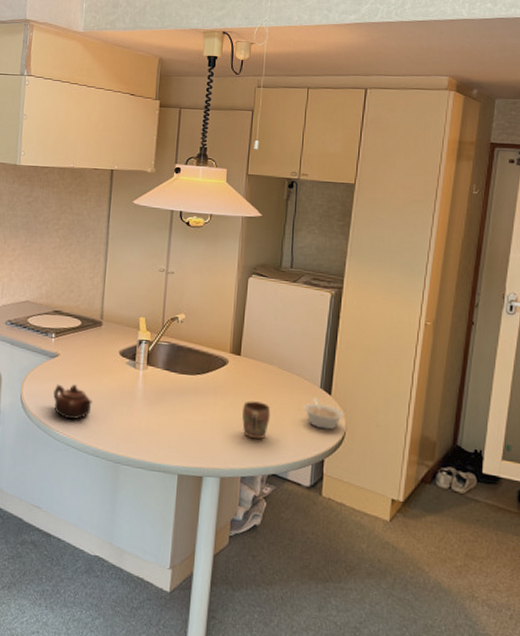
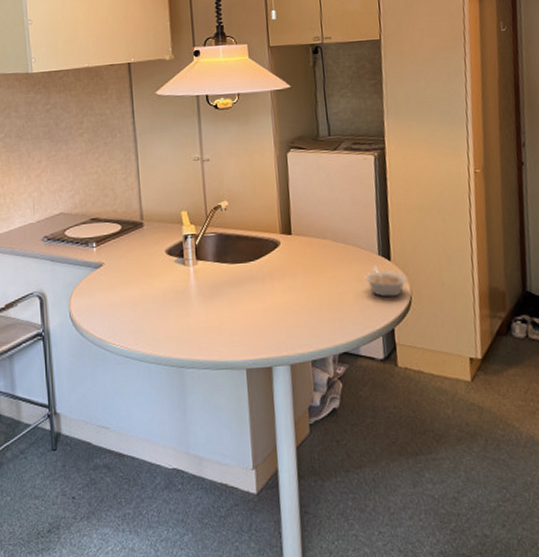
teapot: present [53,384,92,420] -> none [103,292,146,330]
mug: present [242,401,271,440] -> none [302,279,333,319]

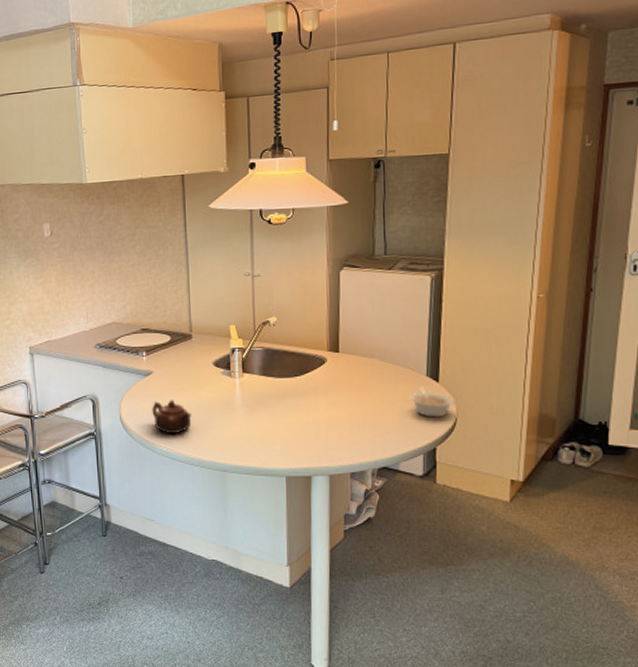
teapot: none [103,292,146,330] -> present [152,400,192,434]

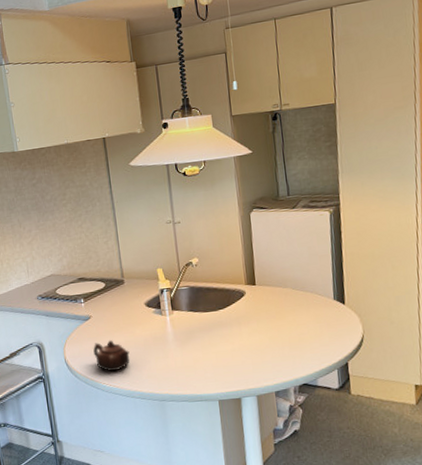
legume: present [410,386,454,418] -> none [321,309,360,336]

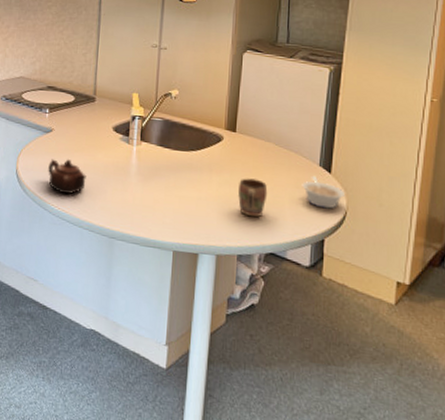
mug: none [266,322,293,357] -> present [238,178,268,217]
legume: none [321,309,360,336] -> present [302,175,345,209]

